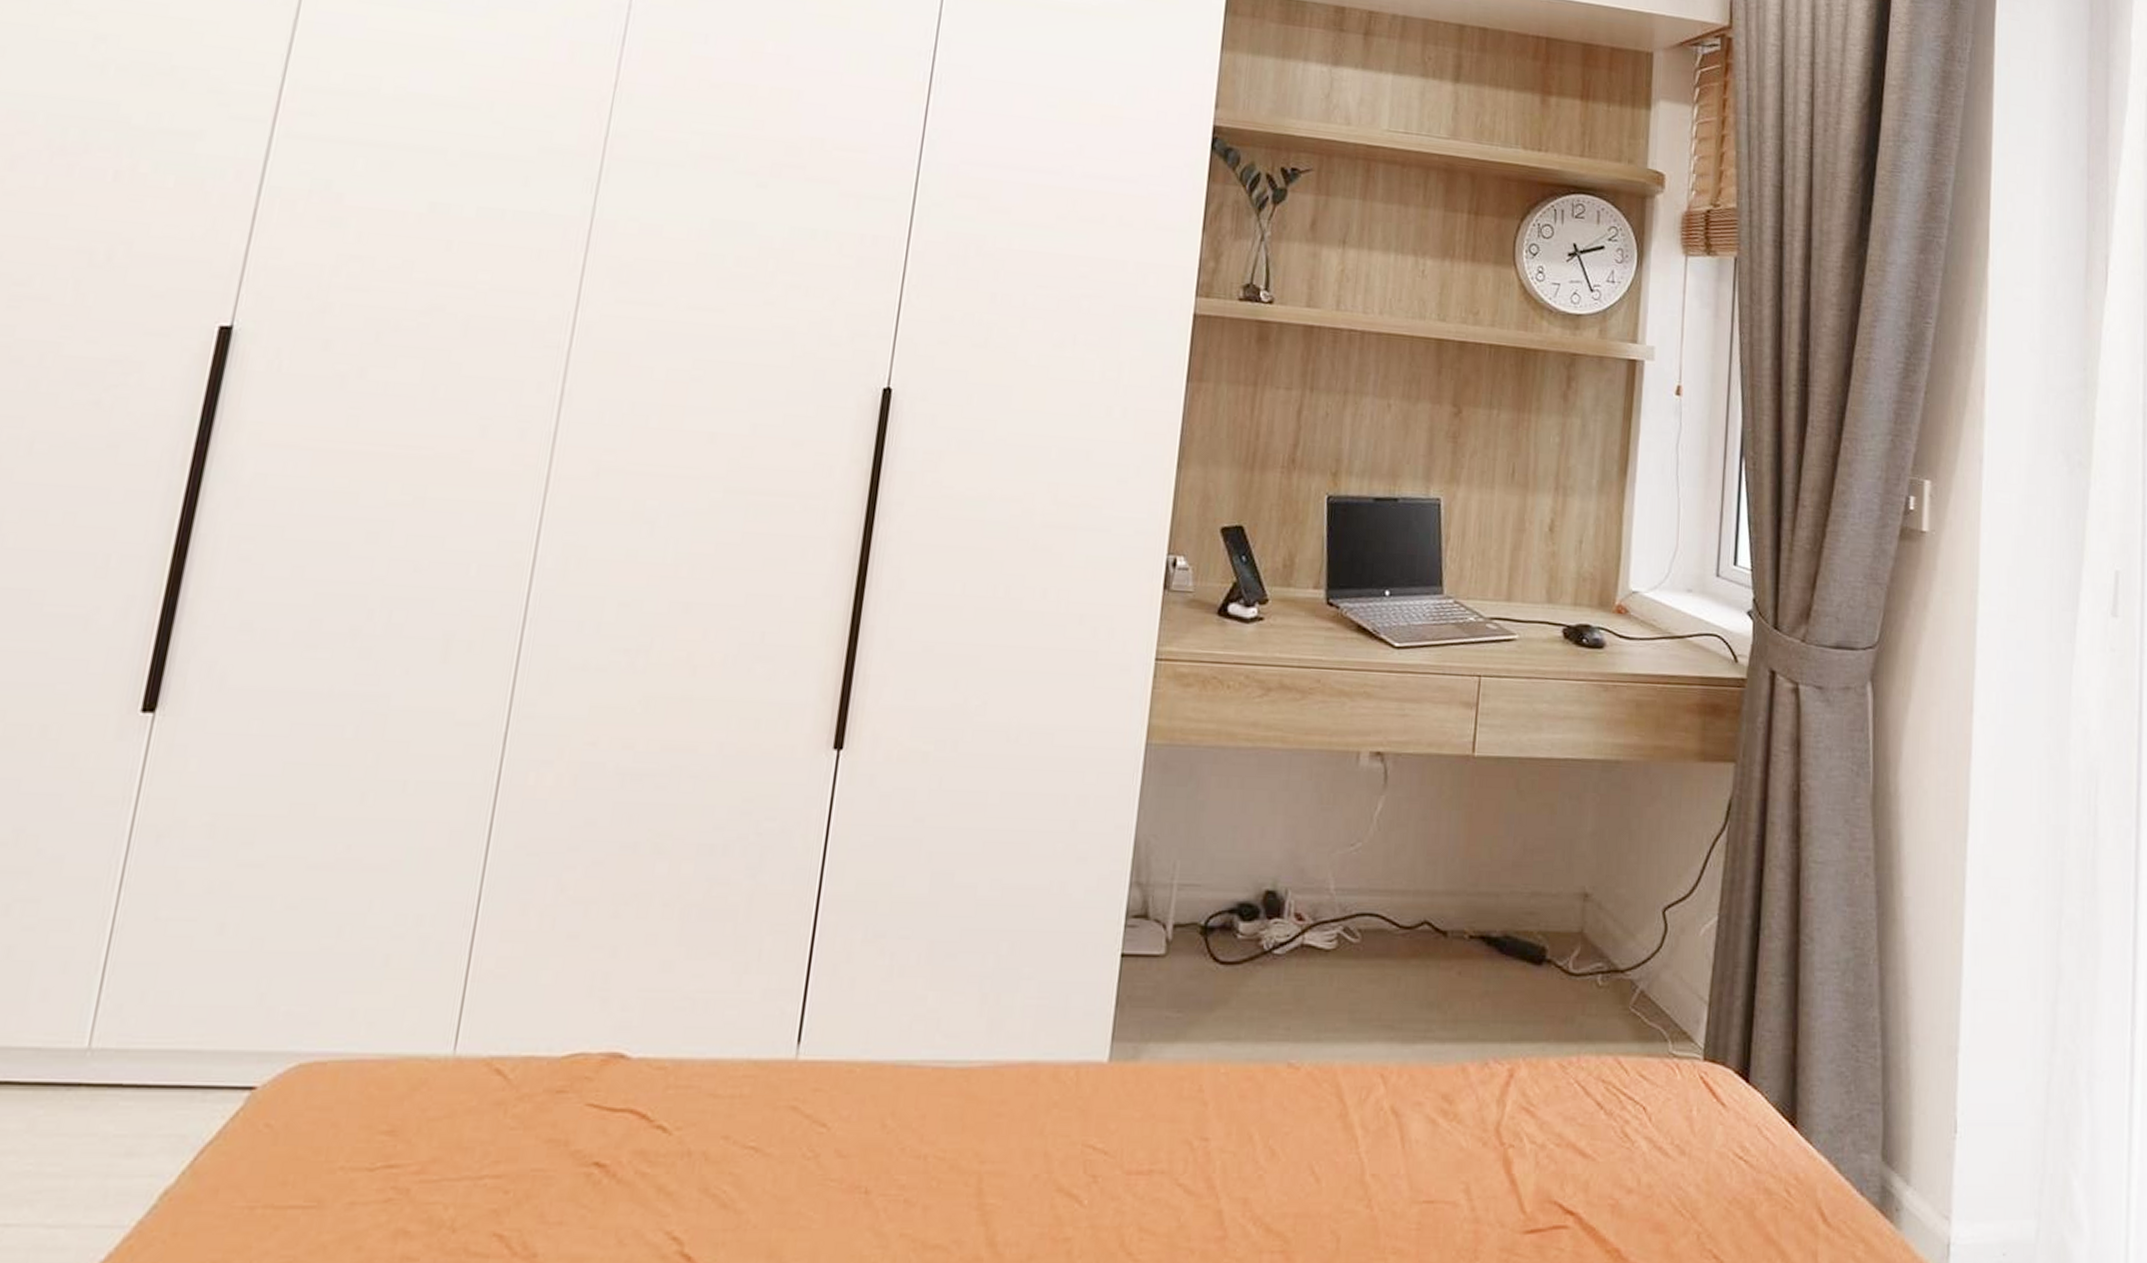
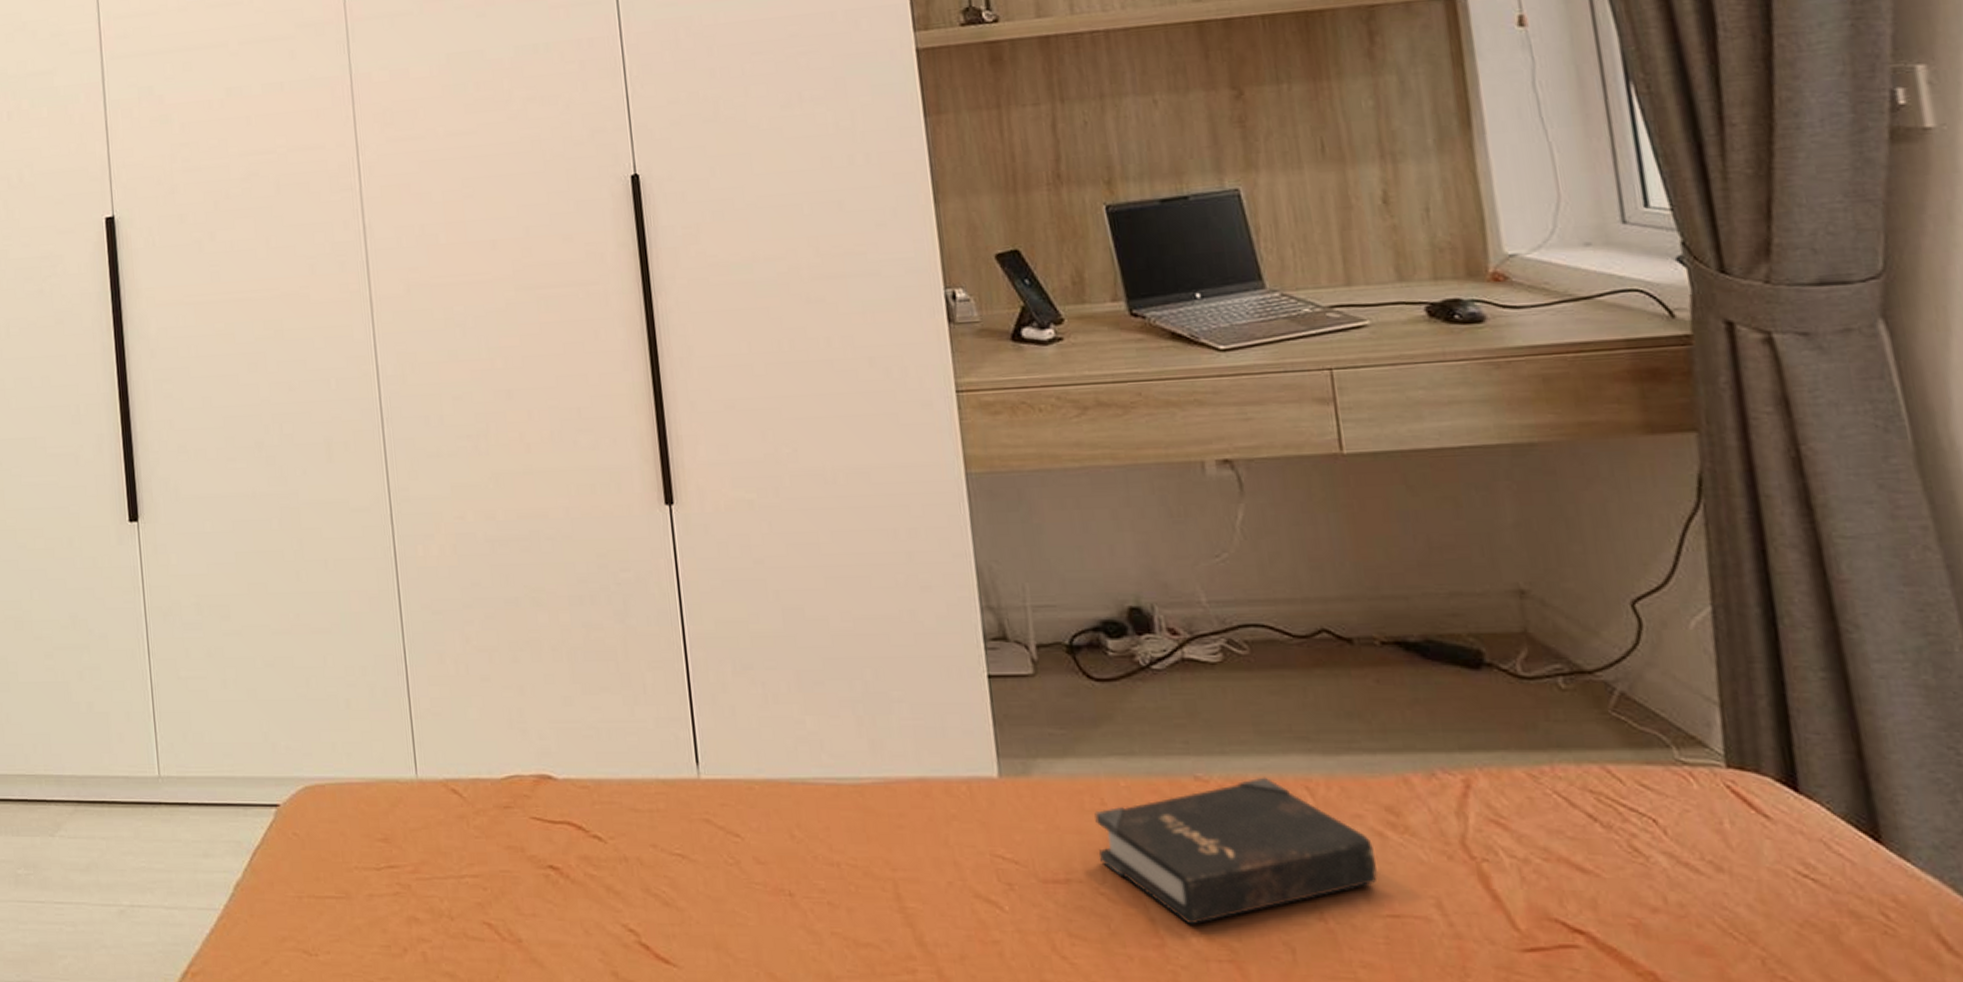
hardback book: none [1186,1064,1425,1216] -> present [1094,777,1378,925]

